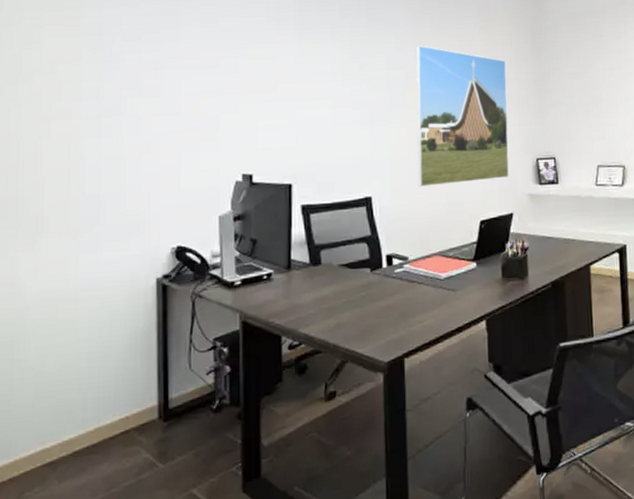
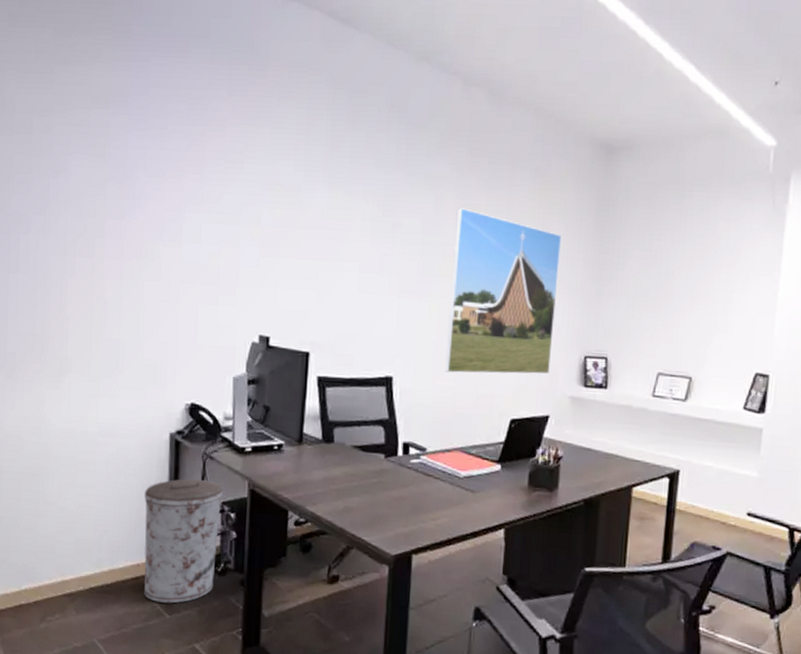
trash can: none [132,319,214,453] -> present [143,479,223,604]

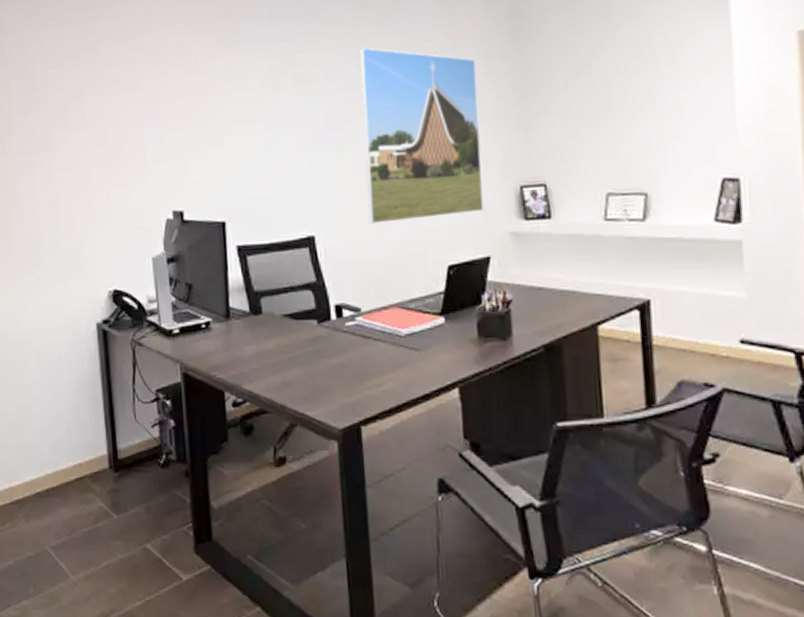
trash can: present [143,479,223,604] -> none [79,369,158,502]

